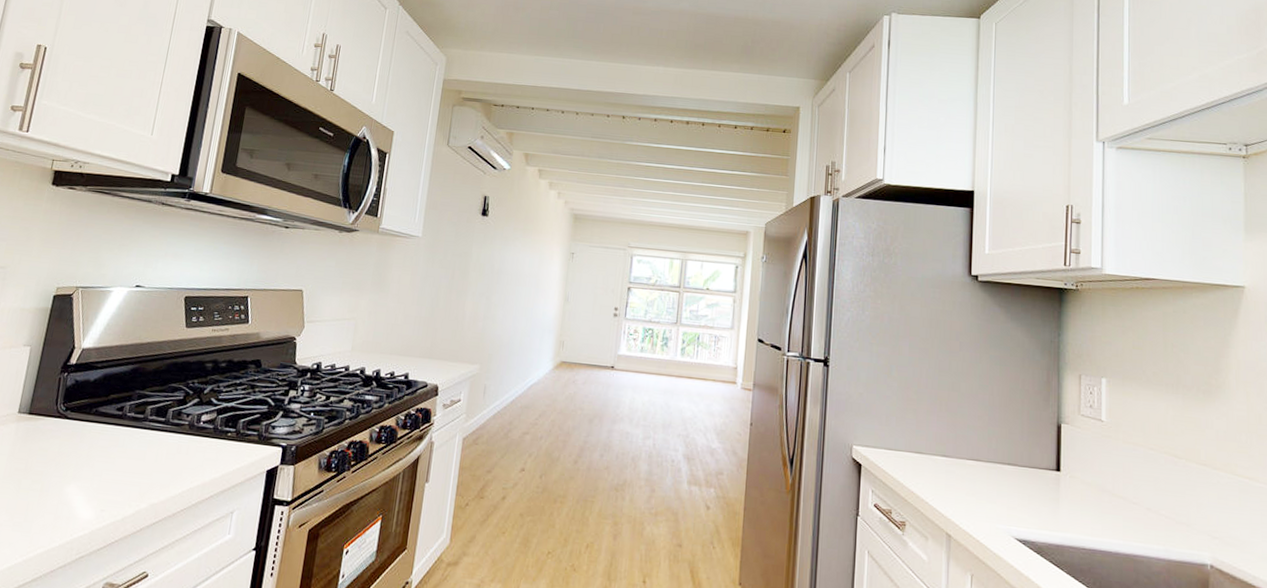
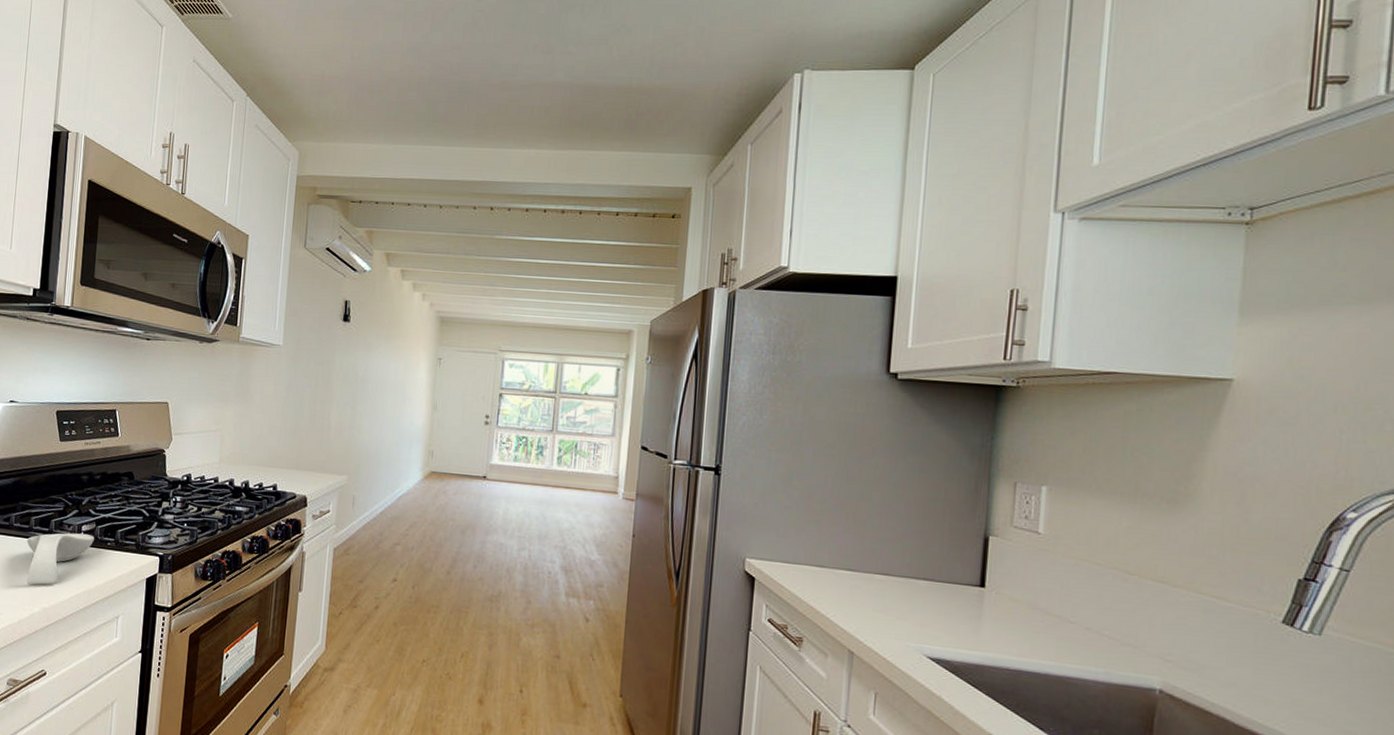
spoon rest: none [134,423,214,478] -> present [26,533,94,585]

